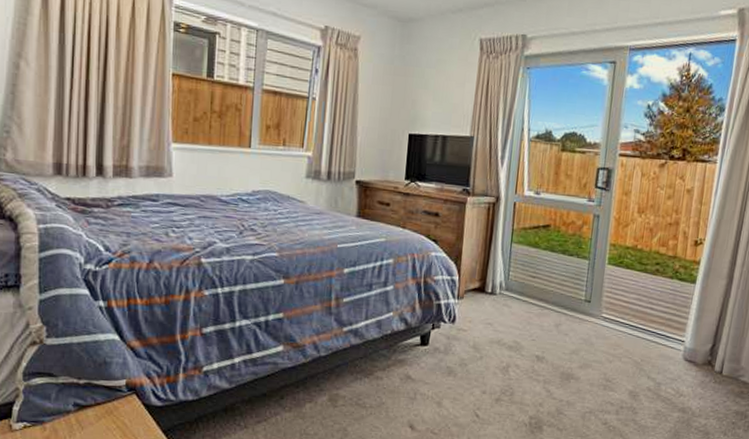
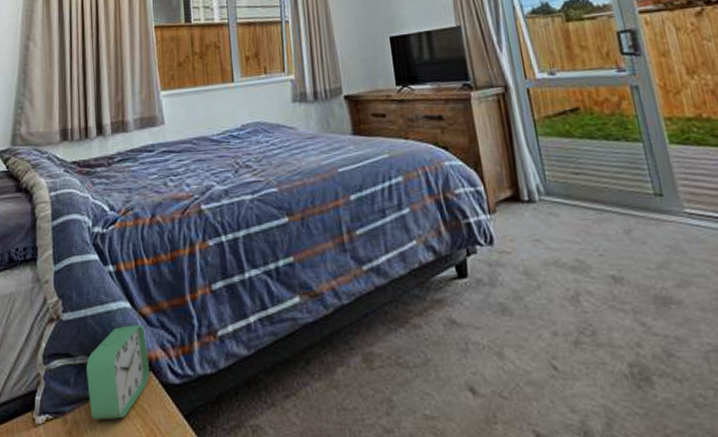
alarm clock: none [69,354,133,430] -> present [86,325,149,420]

